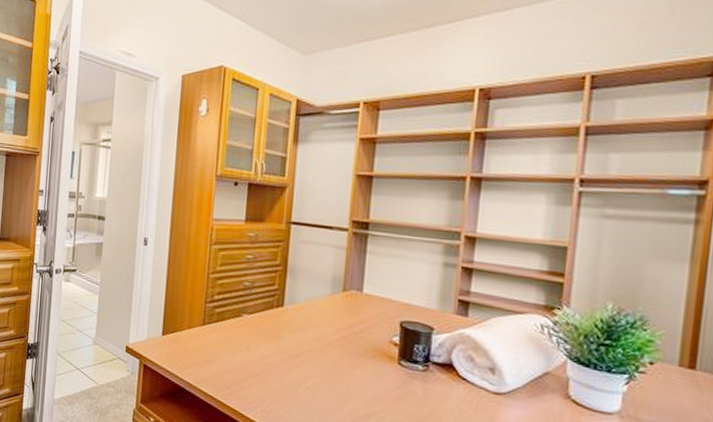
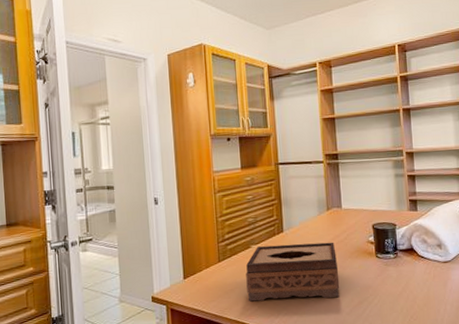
tissue box: none [229,317,346,402] -> present [246,242,340,302]

